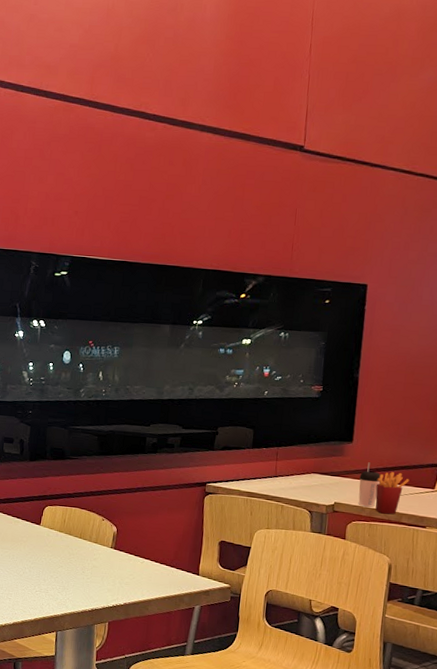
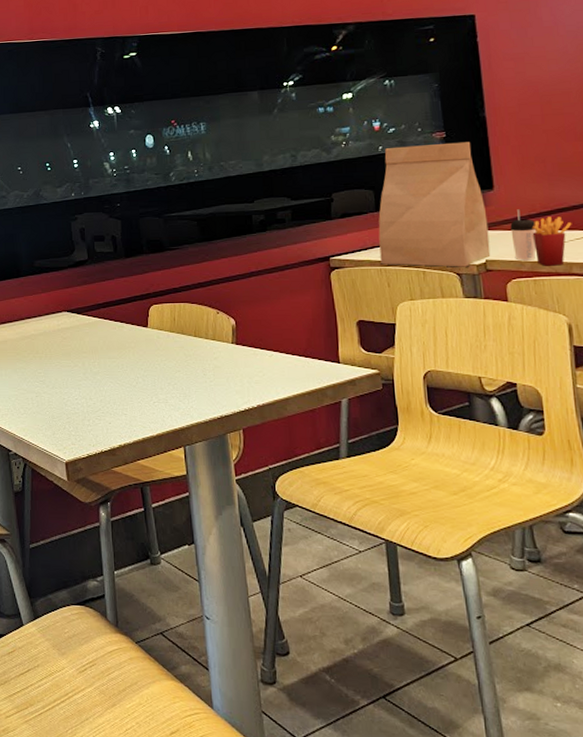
paper bag: none [248,393,343,506] -> present [378,141,491,267]

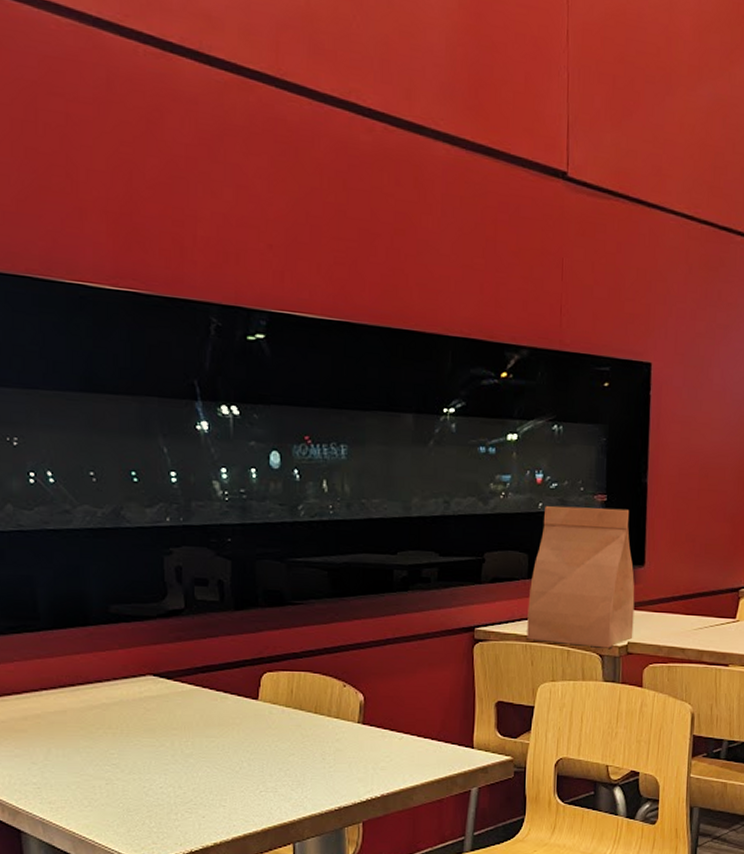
beverage cup: present [510,209,537,261] -> none [654,590,677,645]
french fries: present [531,216,572,266] -> none [672,600,709,653]

